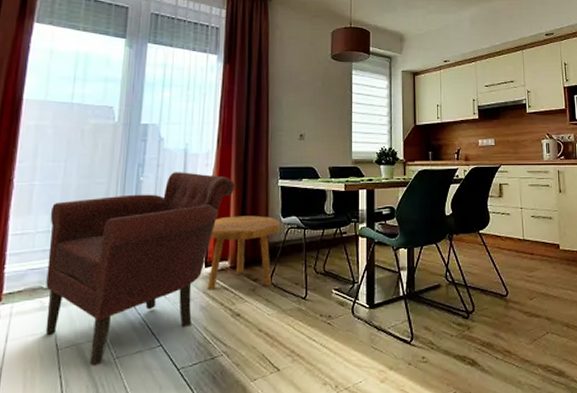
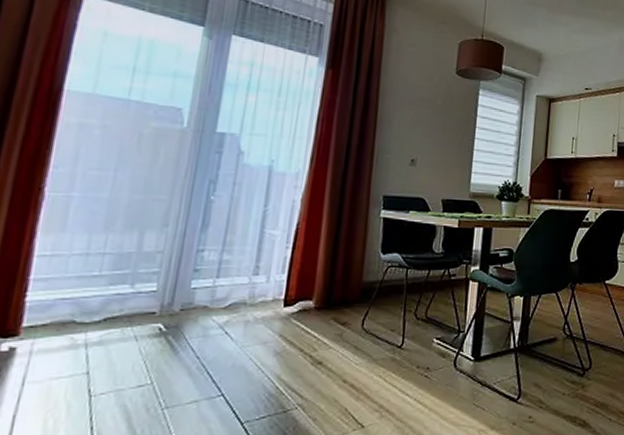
leather: present [45,172,236,366] -> none [75,193,329,416]
footstool: present [207,215,281,290] -> none [284,249,380,333]

